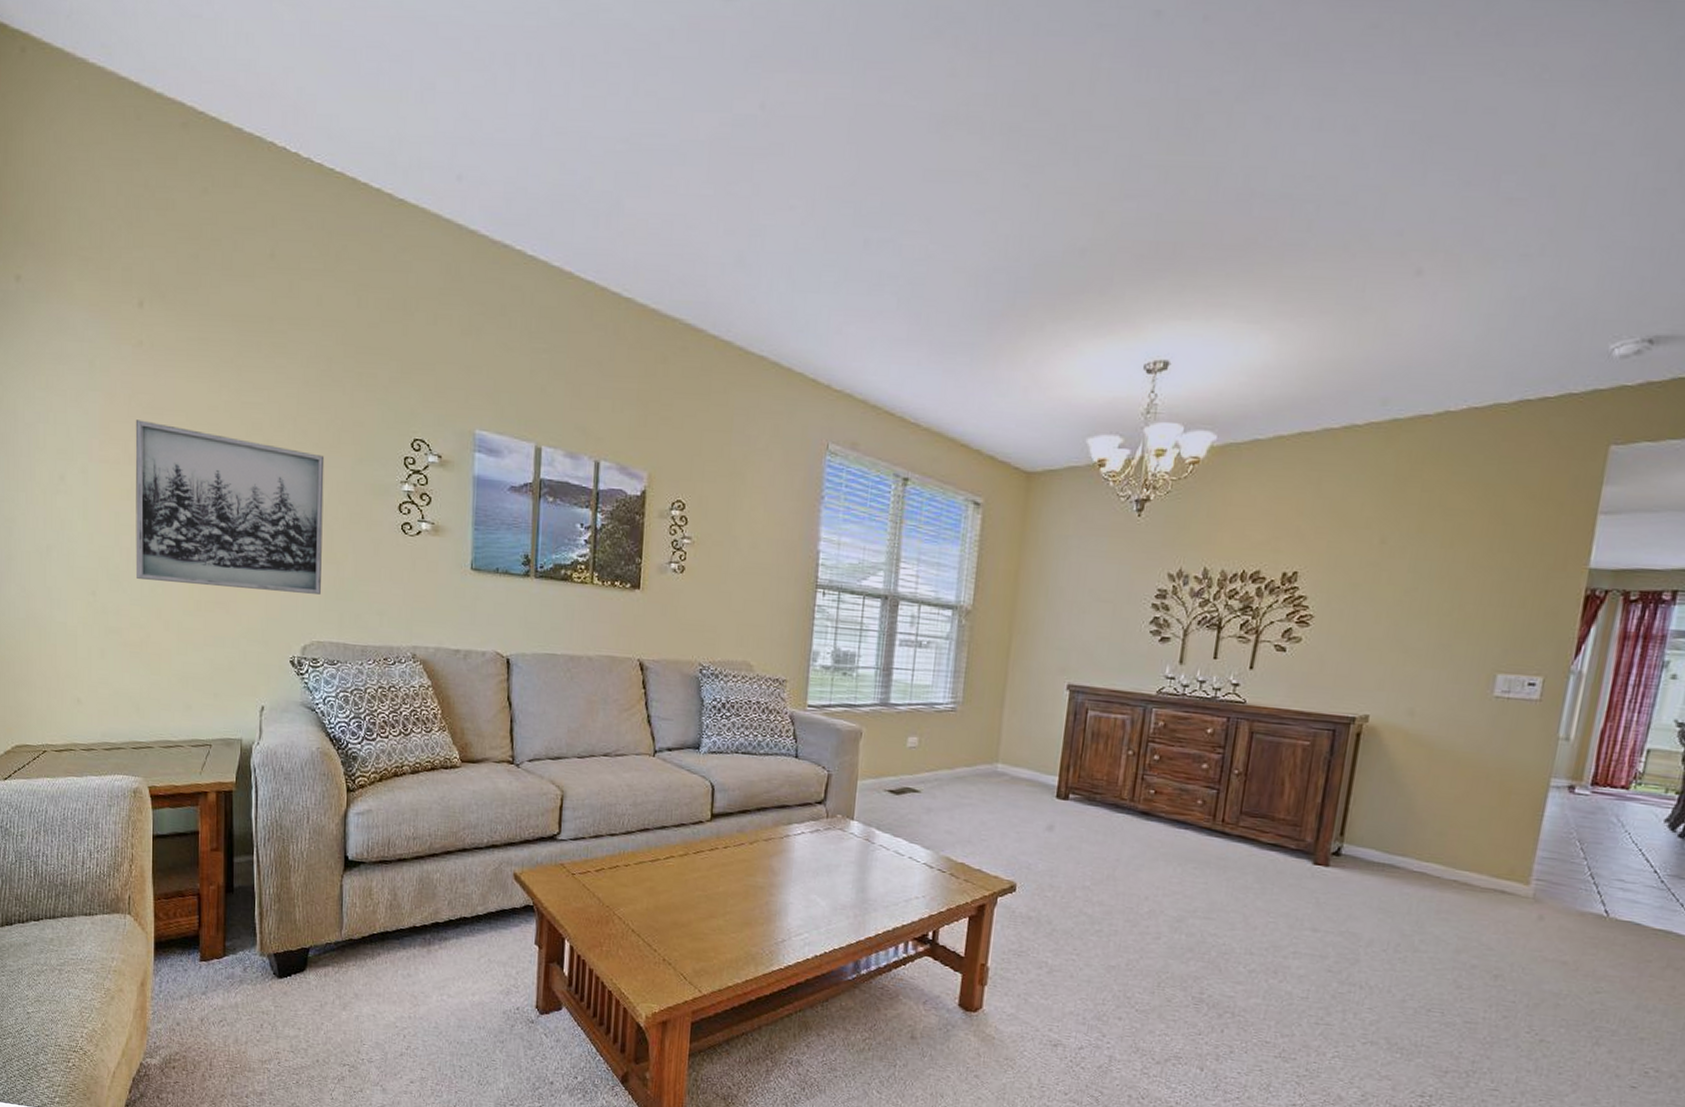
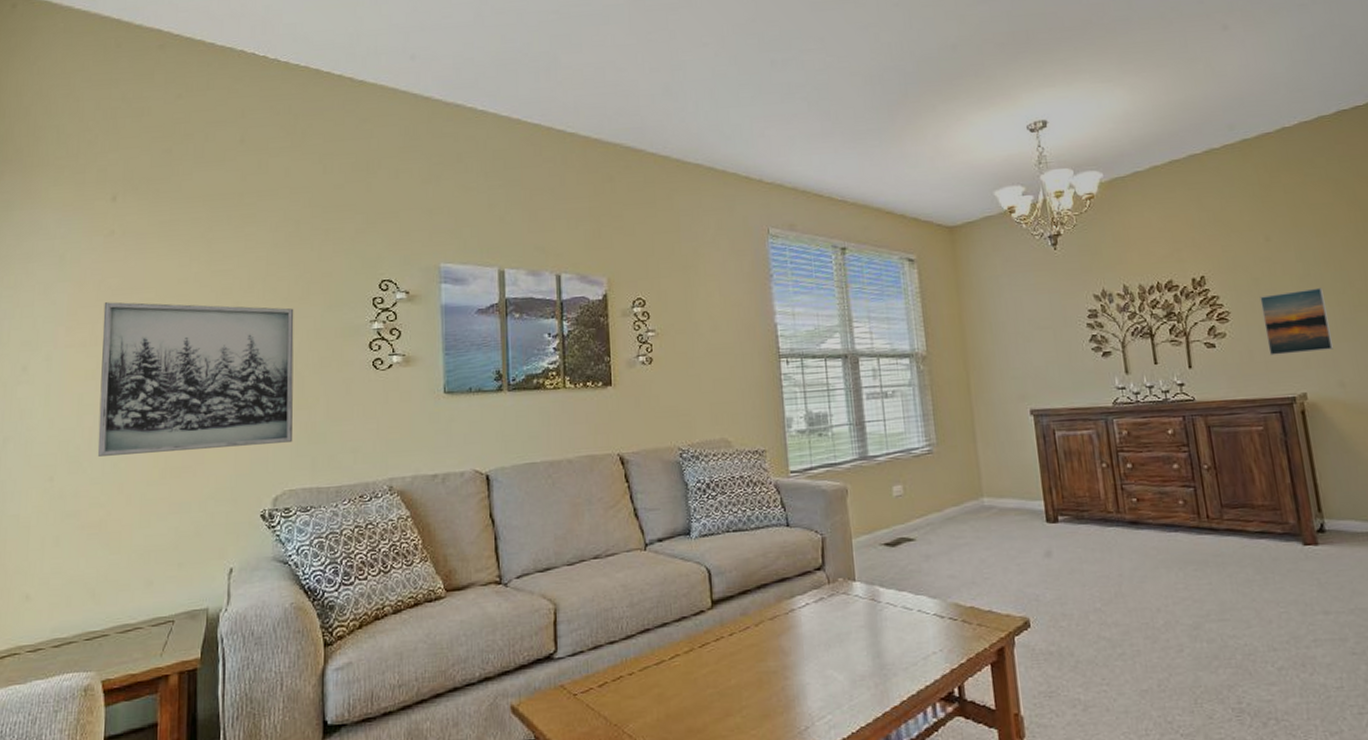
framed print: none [1342,604,1427,674] -> present [1260,287,1333,356]

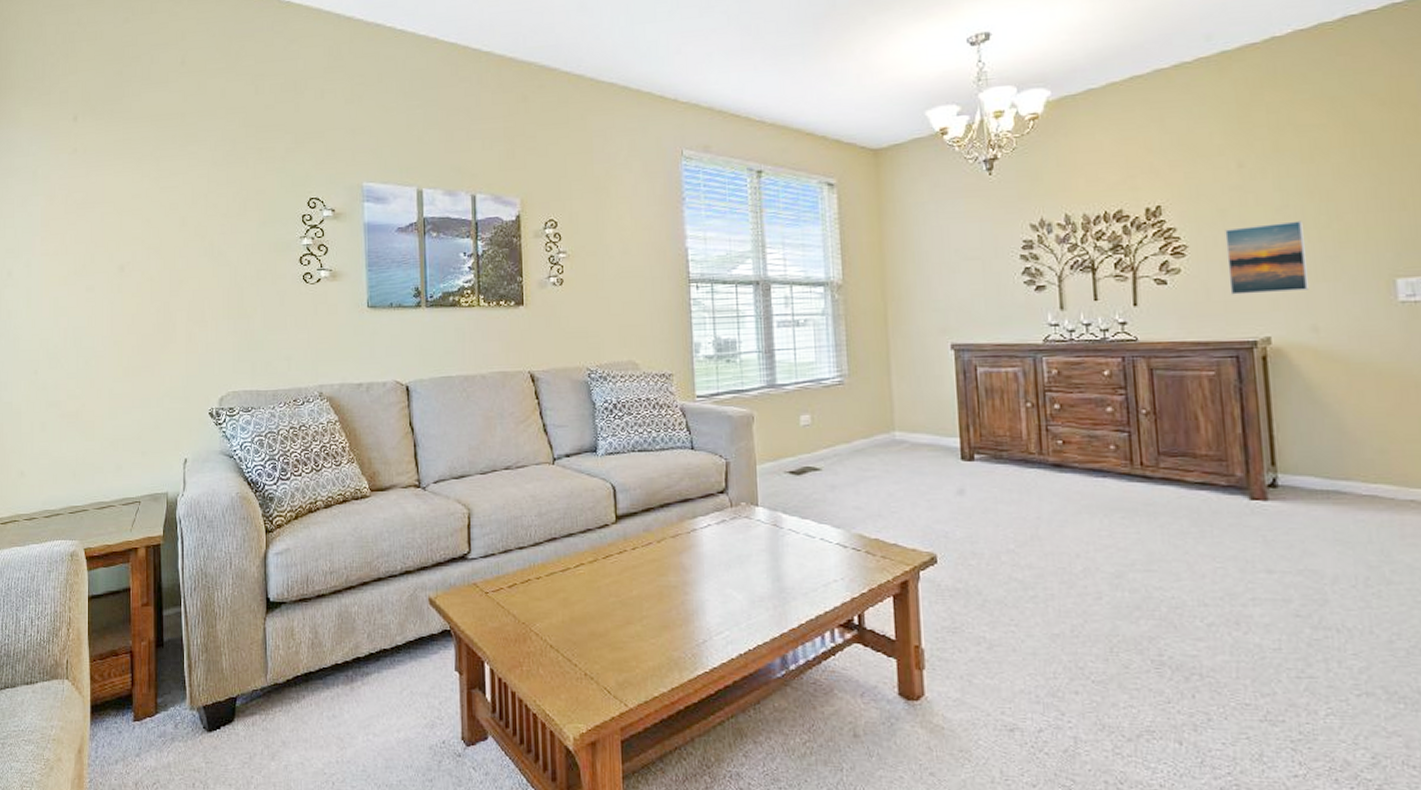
wall art: present [97,302,294,456] -> none [71,214,234,354]

